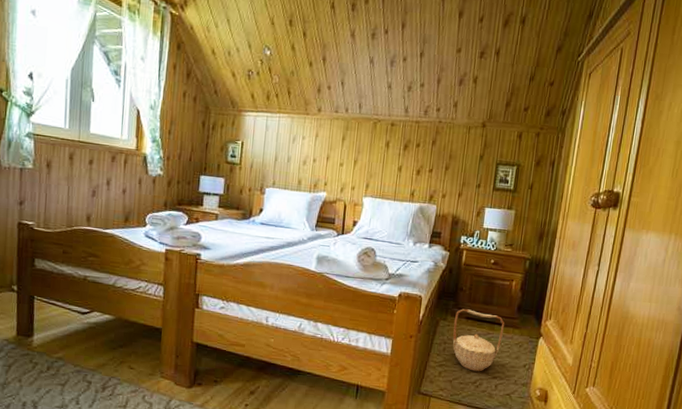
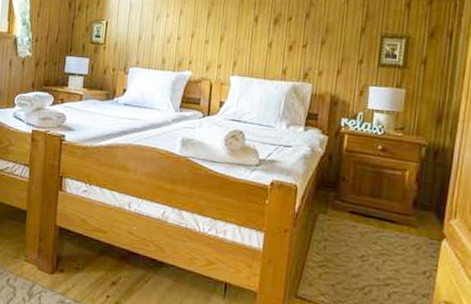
basket: present [452,309,504,372] -> none [334,201,397,277]

